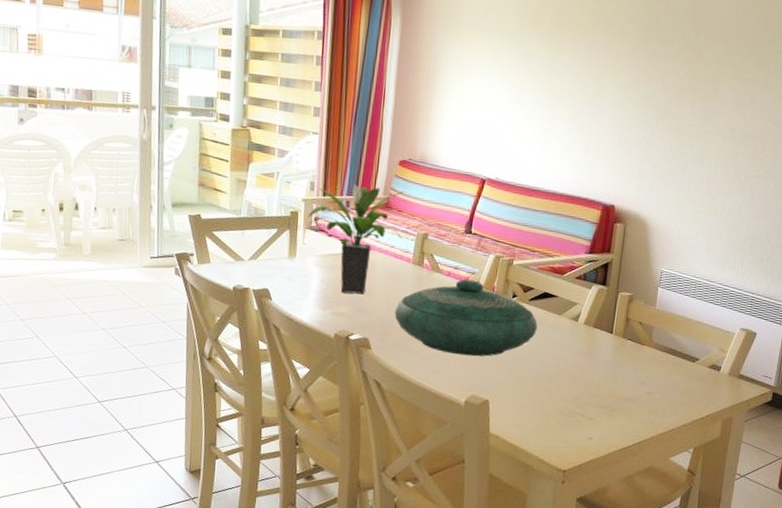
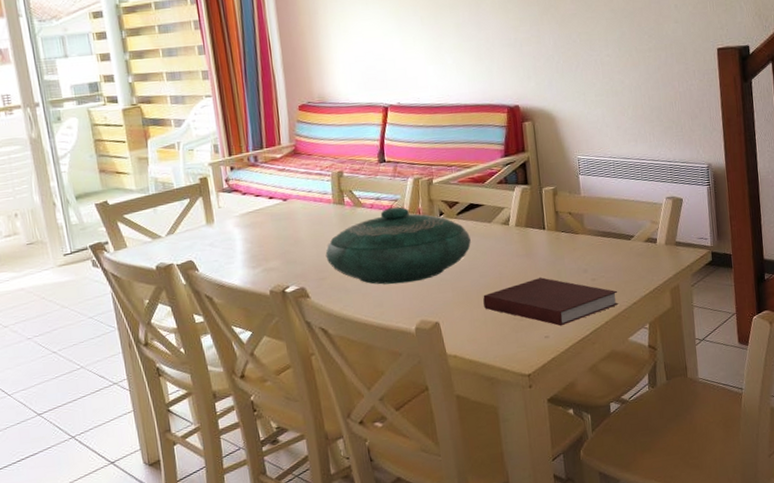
potted plant: present [307,184,403,295] -> none [217,135,318,248]
notebook: none [536,379,670,431] -> present [483,277,618,326]

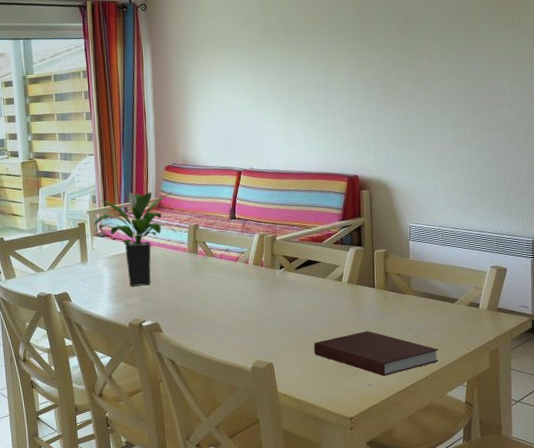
potted plant: none [217,135,318,248] -> present [93,192,177,286]
decorative bowl: present [325,206,471,285] -> none [178,258,306,327]

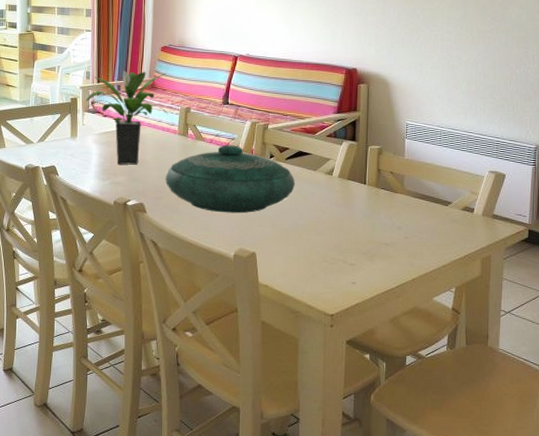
decorative bowl: none [178,258,306,327] -> present [165,145,295,214]
notebook: present [314,331,439,377] -> none [299,228,429,276]

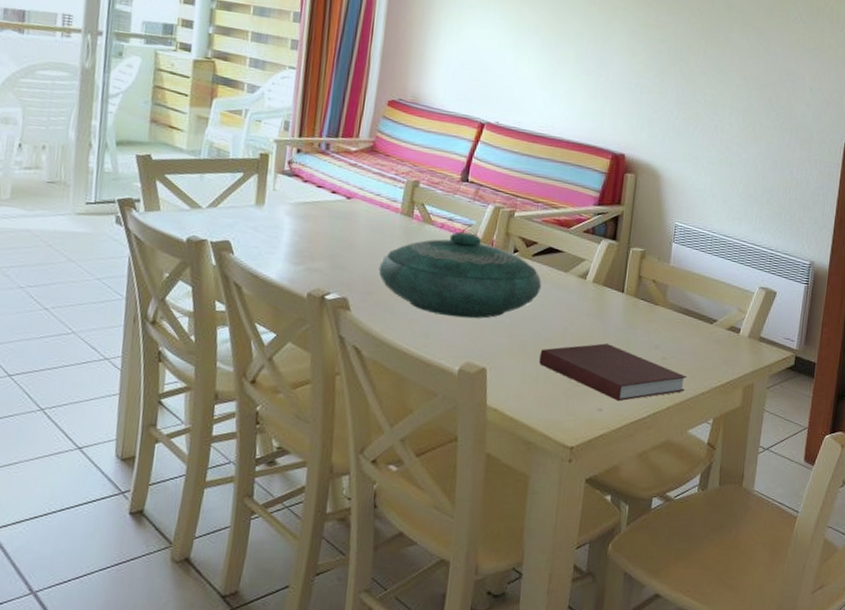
potted plant: present [85,70,168,165] -> none [280,124,391,248]
notebook: none [299,228,429,276] -> present [539,343,687,402]

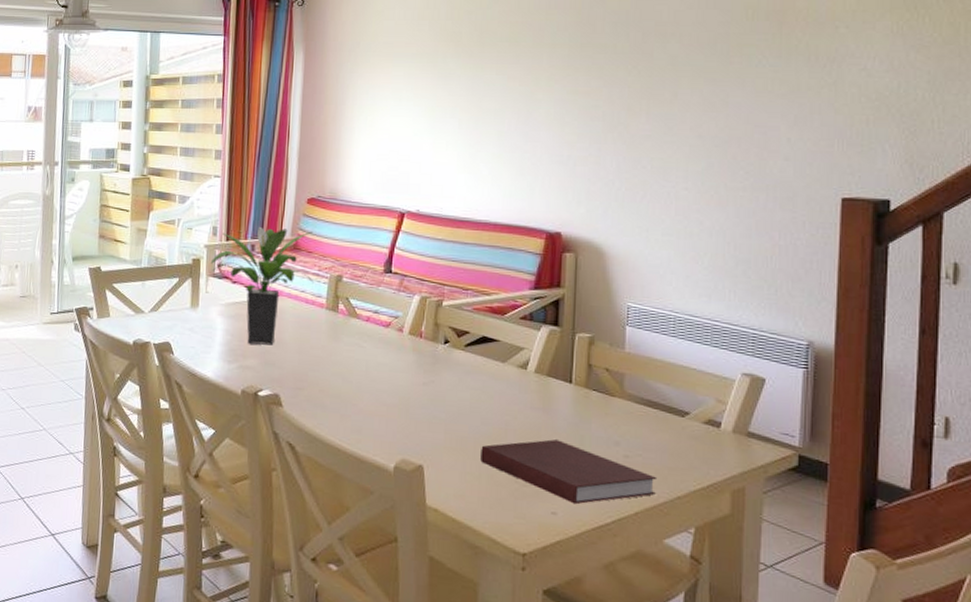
potted plant: none [280,124,391,248] -> present [210,226,314,345]
decorative bowl: present [378,232,542,319] -> none [307,324,477,414]

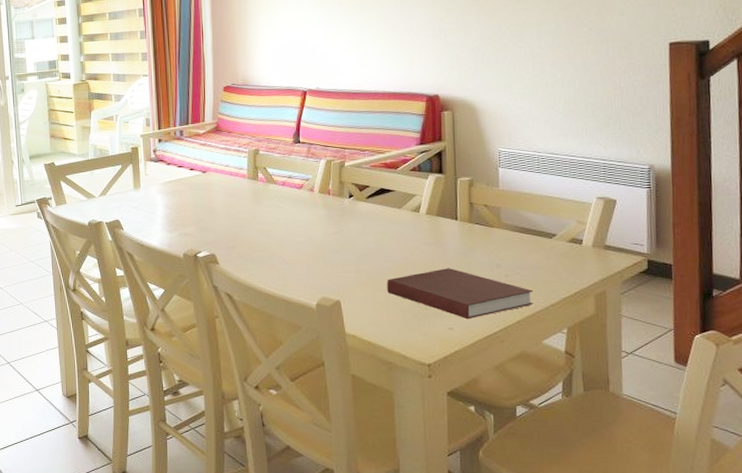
potted plant: present [210,226,314,345] -> none [146,114,235,214]

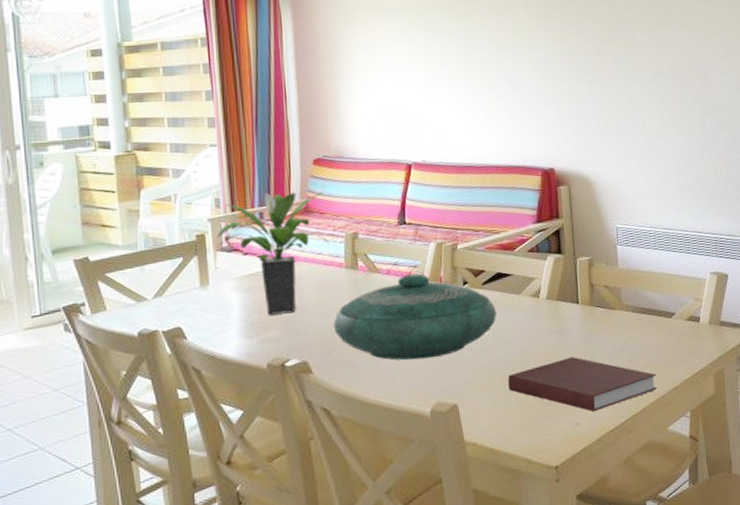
potted plant: none [146,114,235,214] -> present [216,192,330,315]
decorative bowl: none [236,186,378,260] -> present [333,273,497,361]

